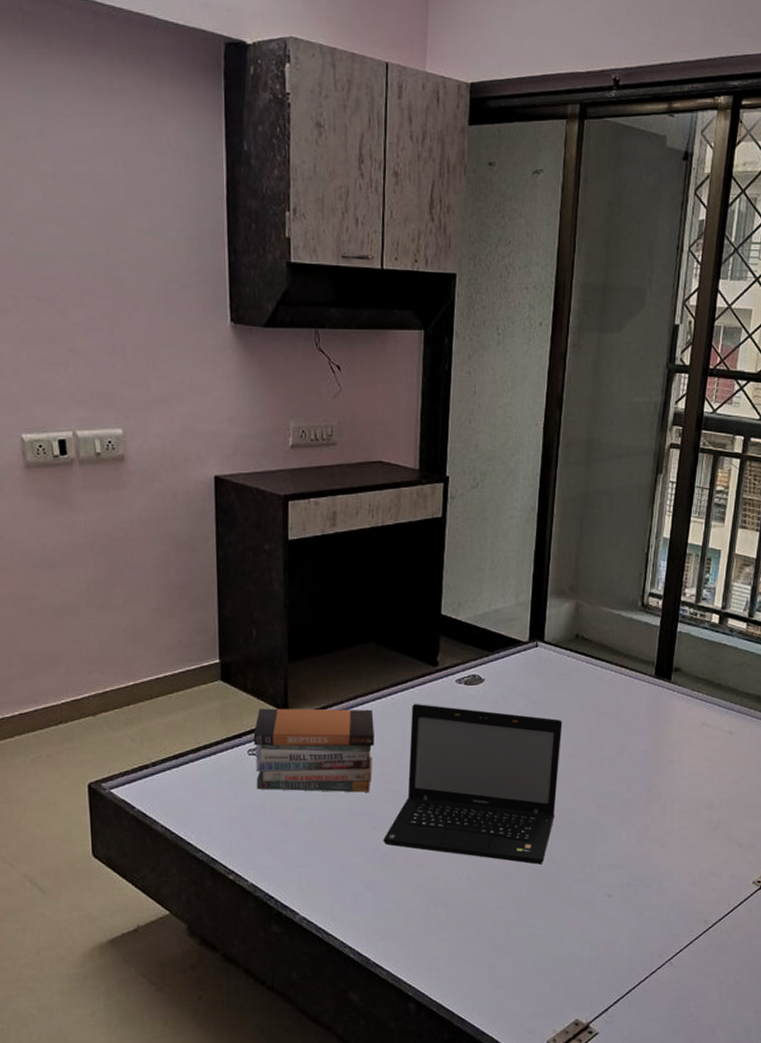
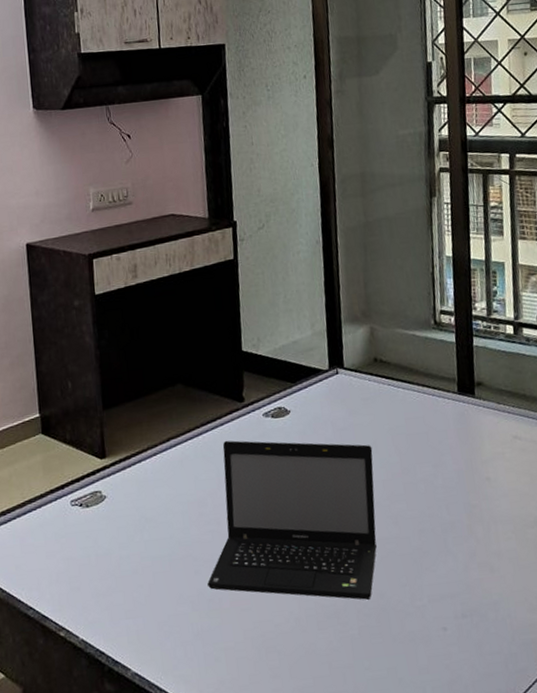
book stack: present [253,708,374,793] -> none [75,450,191,541]

